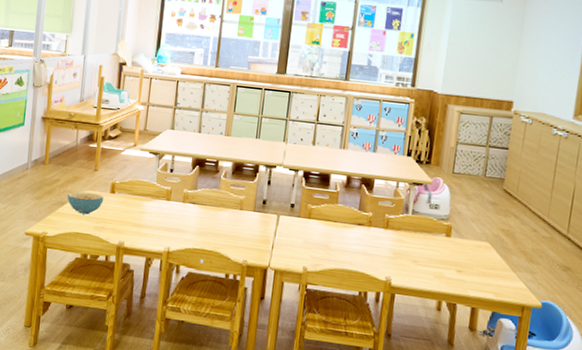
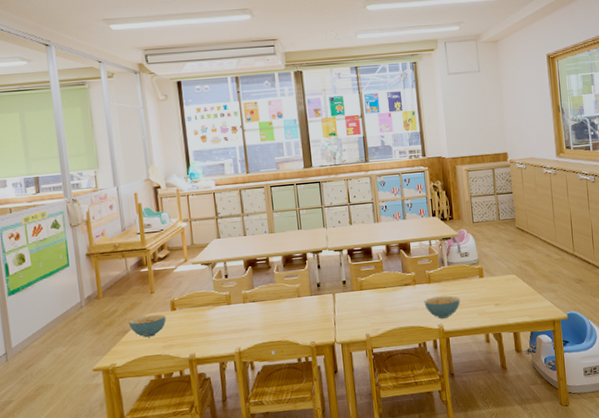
cereal bowl: none [375,244,417,272] -> present [424,295,460,319]

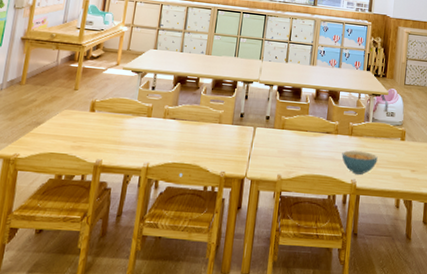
cereal bowl: present [128,314,166,338] -> none [43,111,83,134]

